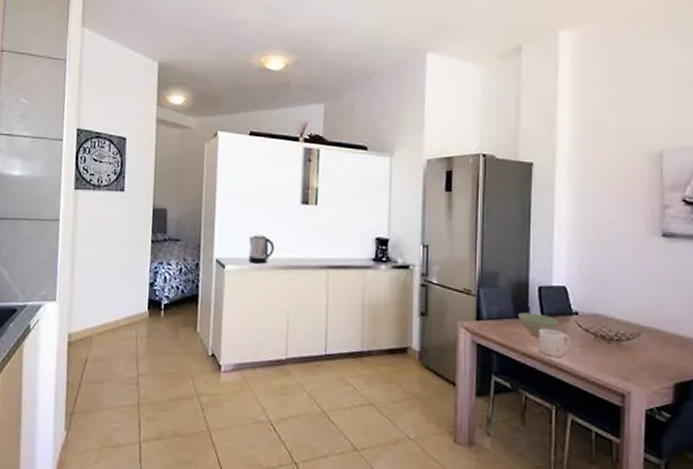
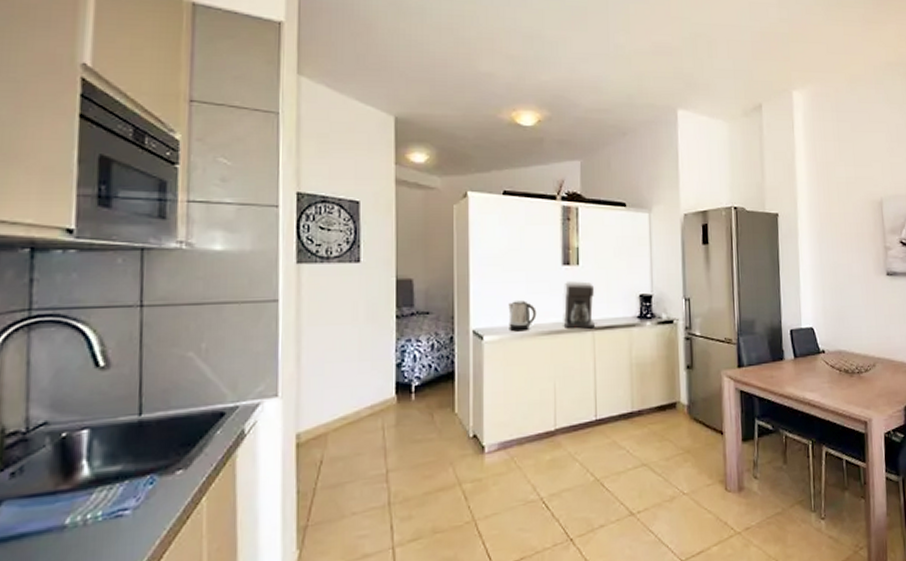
coffee maker: none [299,220,330,267] -> present [563,282,595,329]
bowl: present [517,313,559,337] -> none [774,355,809,378]
mug: present [538,328,571,358] -> none [792,368,820,396]

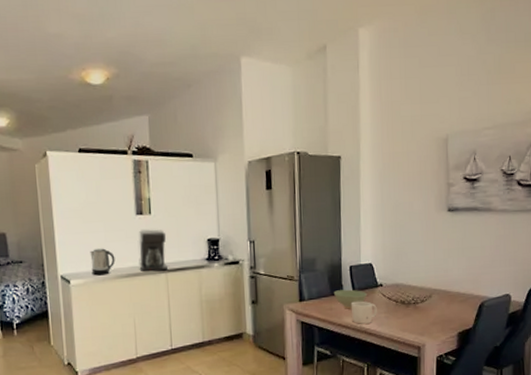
bowl: none [774,355,809,378] -> present [333,289,367,309]
mug: none [792,368,820,396] -> present [350,301,377,325]

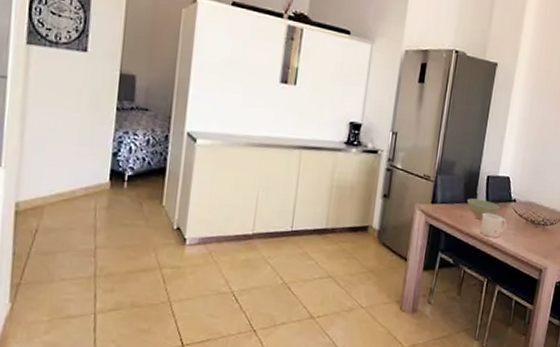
kettle: present [90,248,115,276] -> none [221,110,250,141]
coffee maker: present [139,229,168,272] -> none [273,100,307,147]

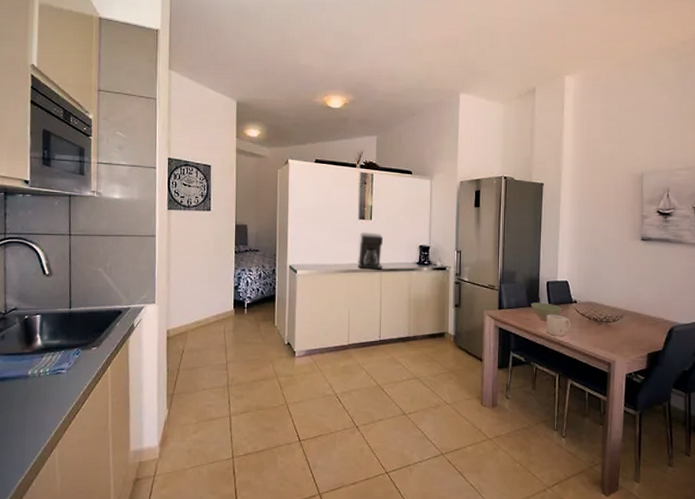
coffee maker: none [273,100,307,147] -> present [357,233,383,270]

